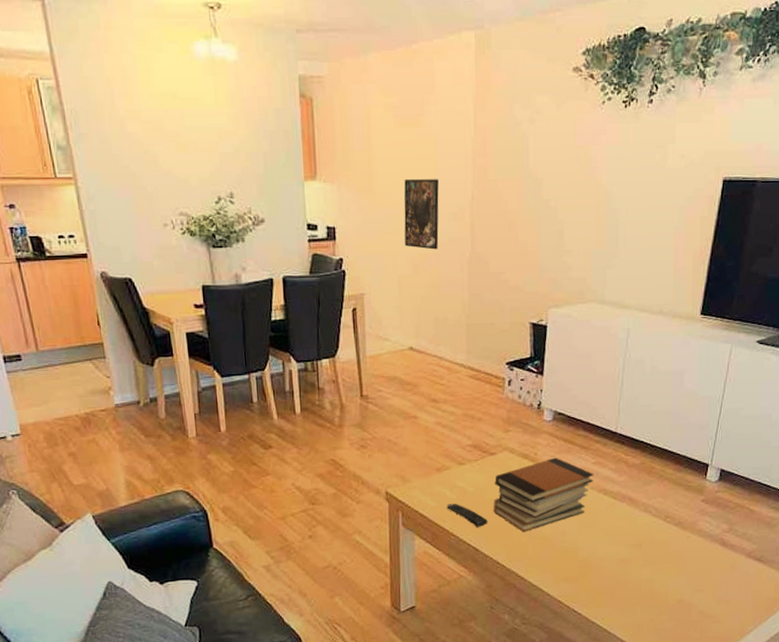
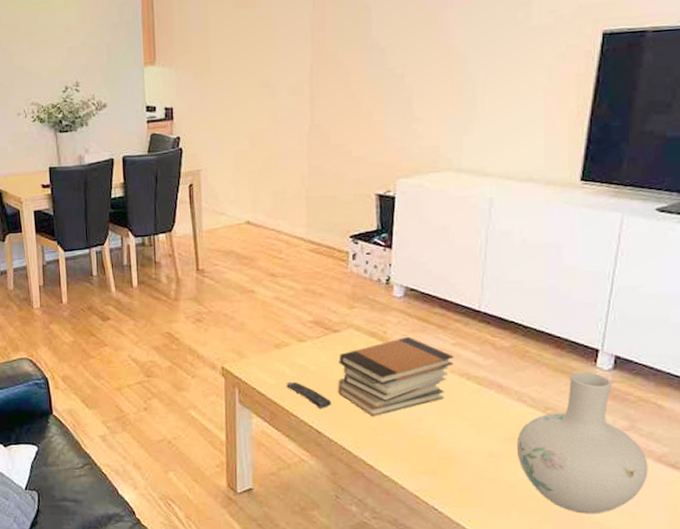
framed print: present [404,179,439,250] -> none [240,55,277,125]
vase: none [643,484,741,605] -> present [517,372,648,514]

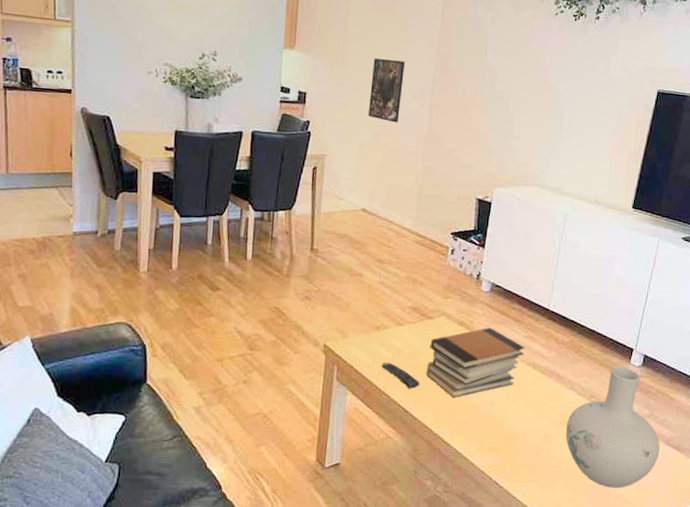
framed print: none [240,55,277,125] -> present [368,58,405,123]

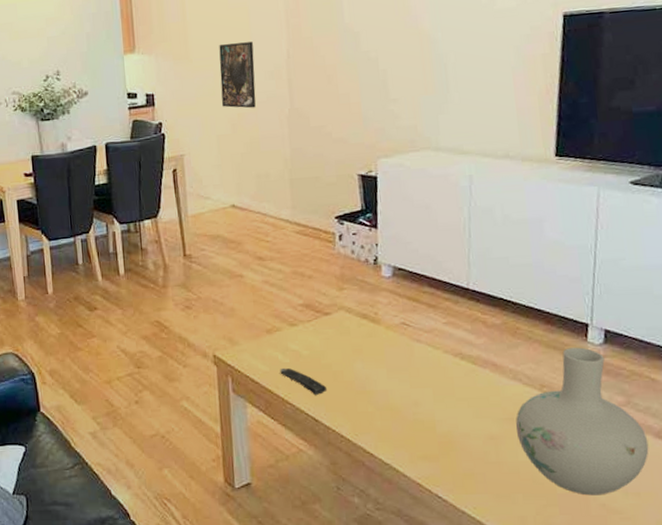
book stack: present [426,327,525,398] -> none [331,317,447,401]

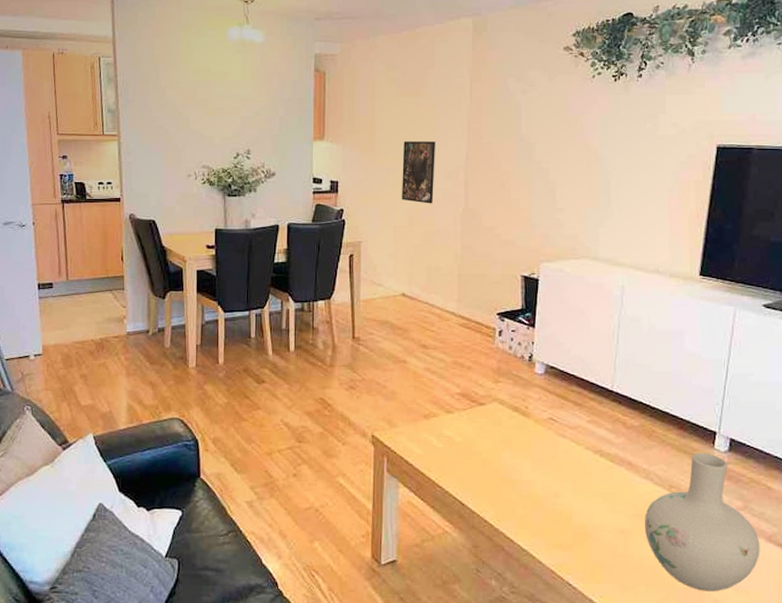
remote control: present [280,368,328,395] -> none [433,453,476,480]

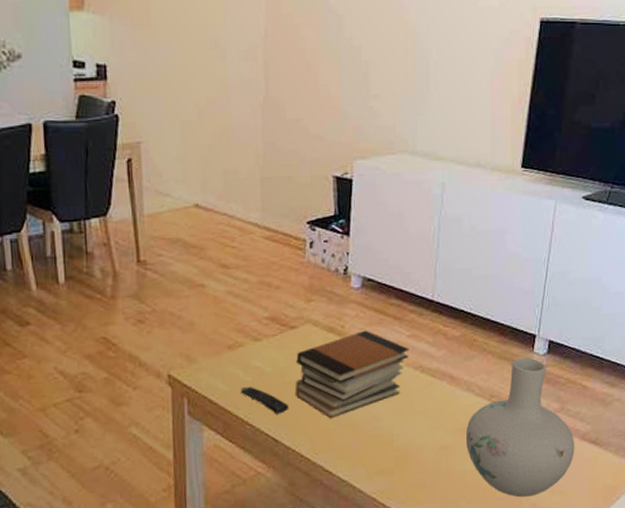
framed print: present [402,141,435,204] -> none [187,12,228,92]
remote control: none [433,453,476,480] -> present [240,387,290,414]
book stack: none [482,412,589,489] -> present [295,330,409,418]

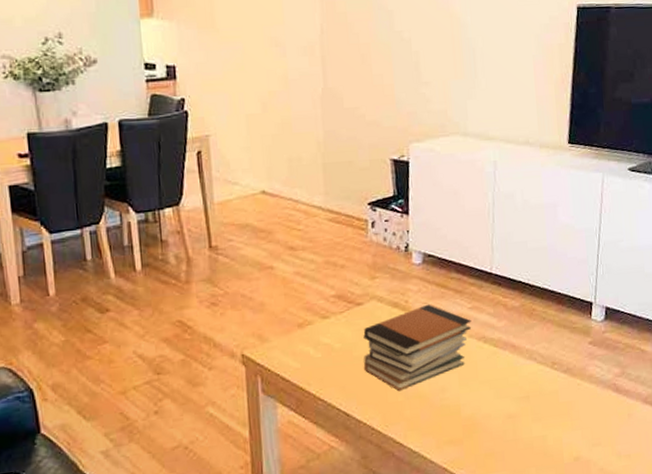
remote control: present [240,387,290,414] -> none [311,363,359,389]
vase: present [466,357,575,497] -> none [531,324,638,462]

